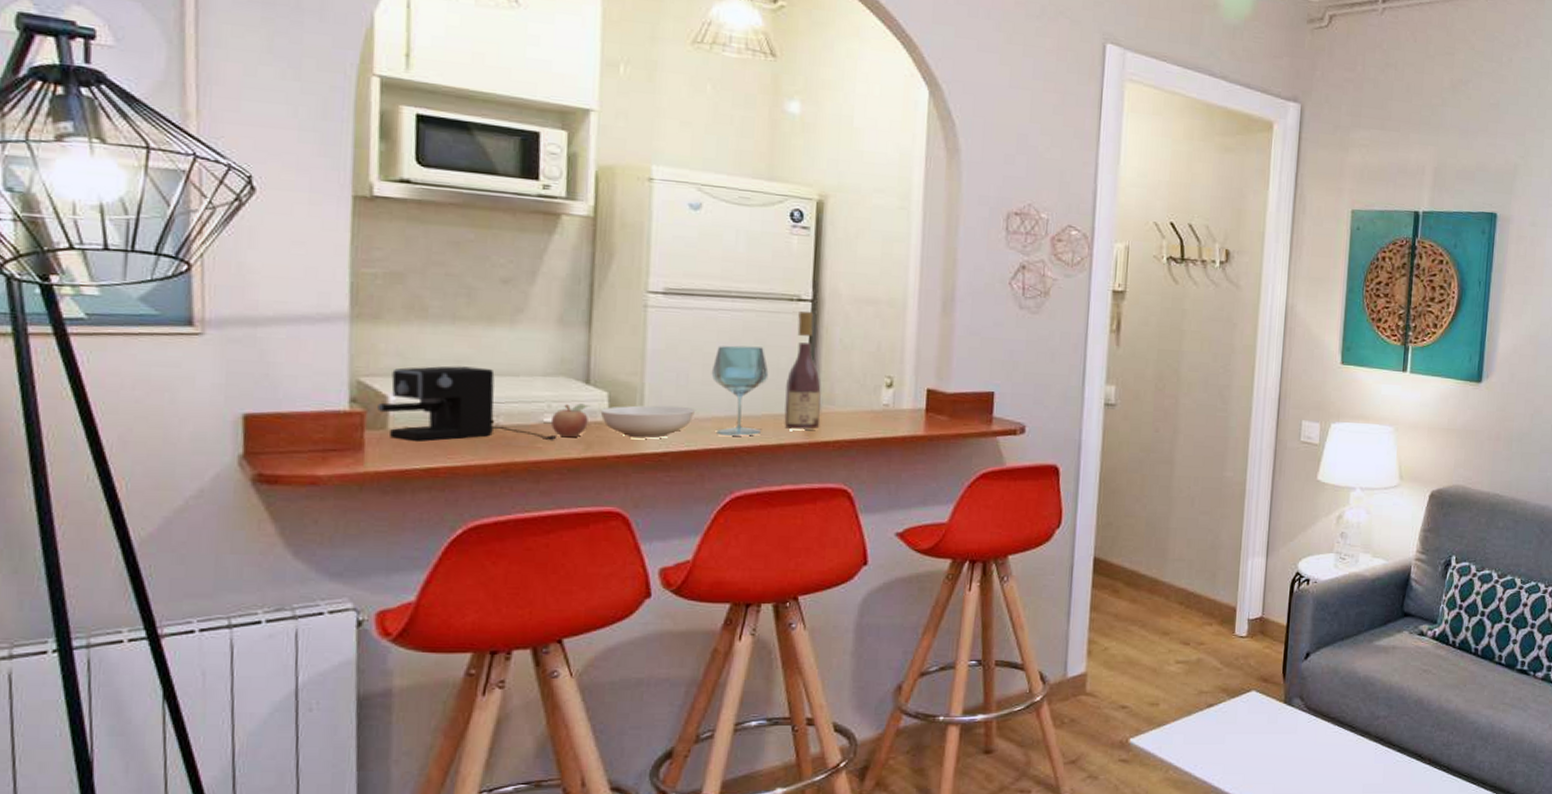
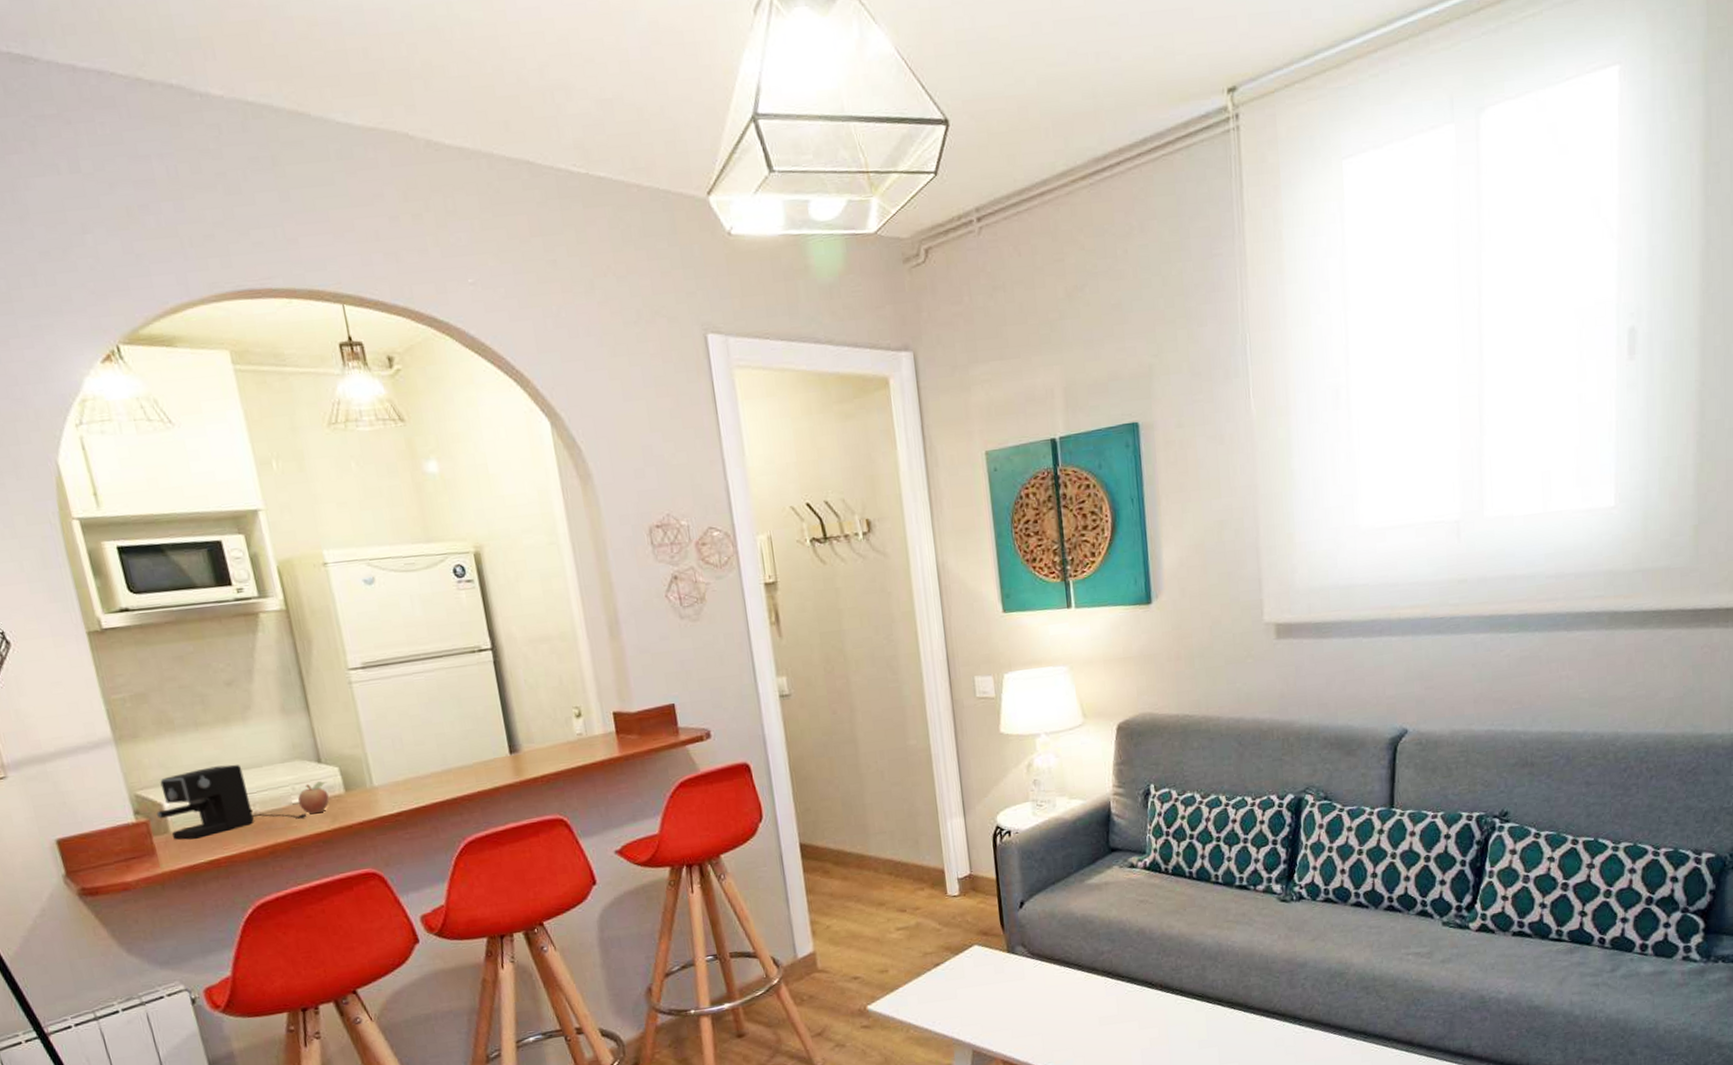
bowl: present [600,405,696,439] -> none [336,767,416,805]
wine glass: present [711,345,769,436] -> none [420,701,477,789]
wine bottle: present [784,310,821,430] -> none [482,659,526,772]

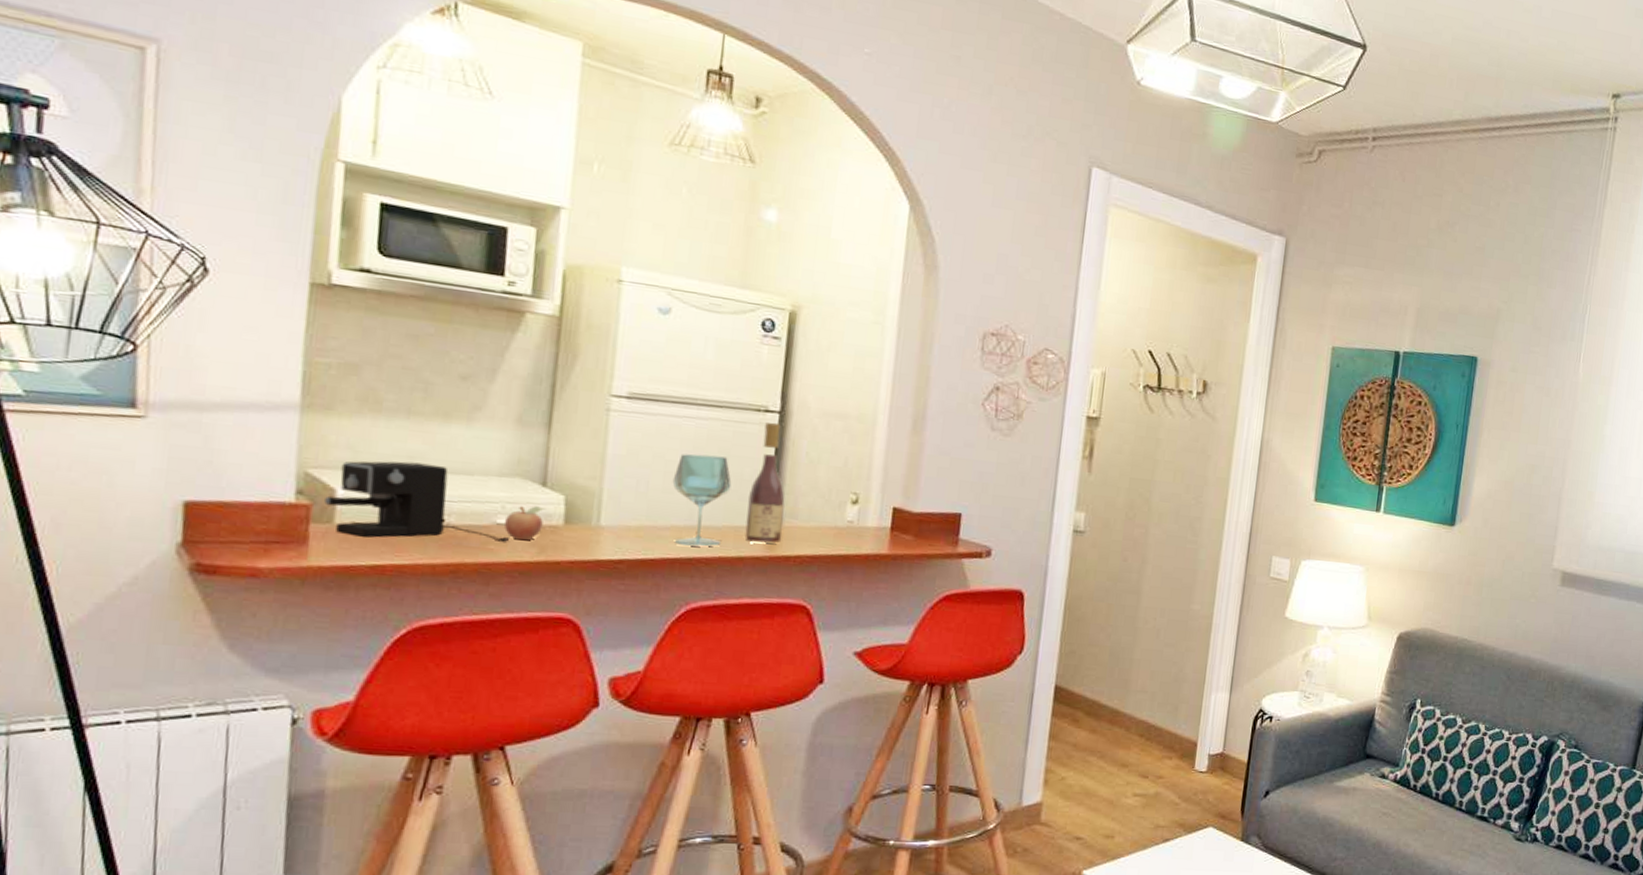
wine glass: none [420,701,477,789] -> present [672,454,732,547]
wine bottle: none [482,659,526,772] -> present [744,422,785,543]

